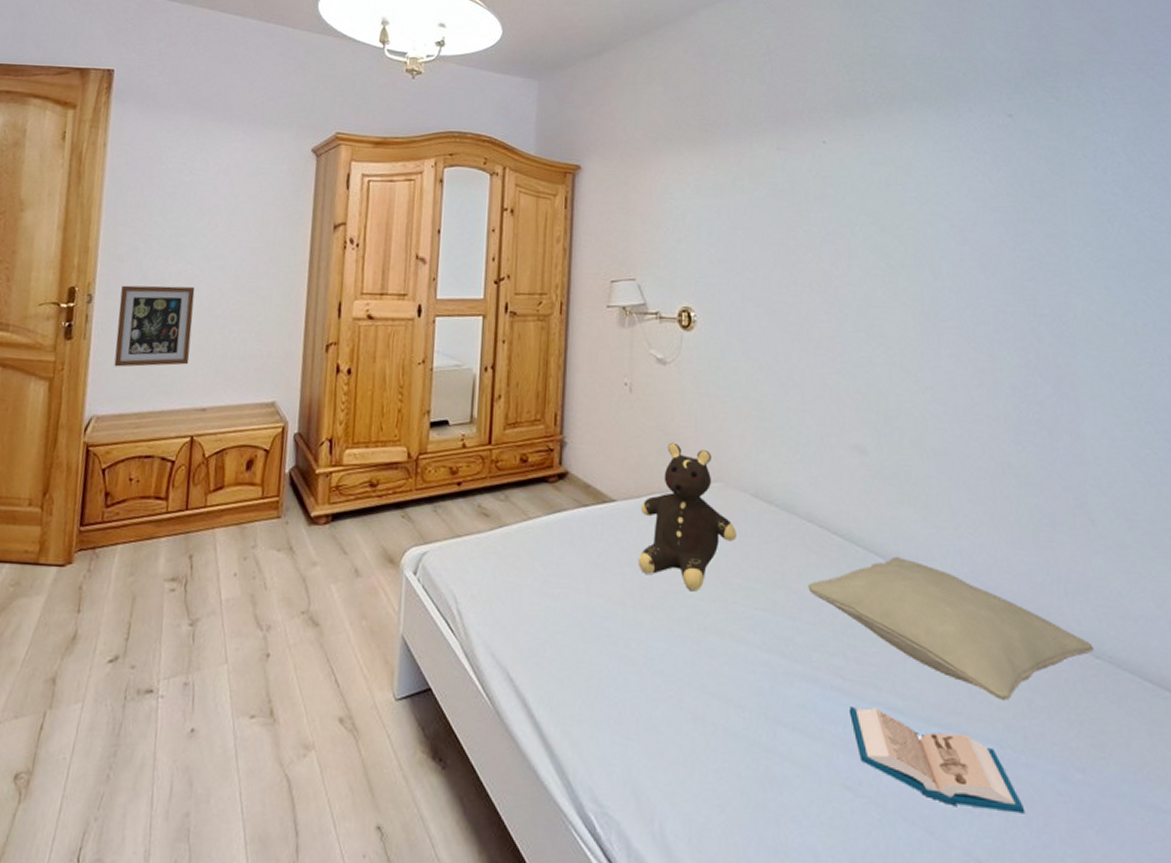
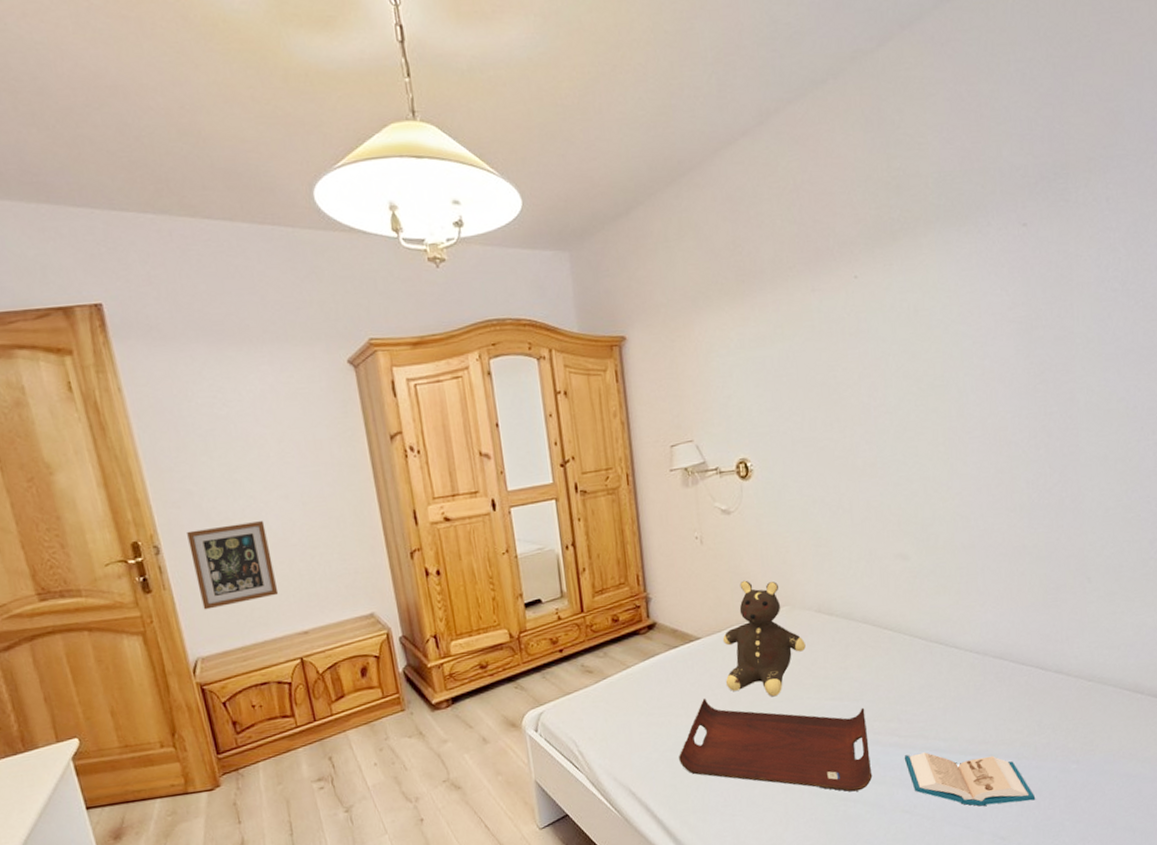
serving tray: none [571,576,807,743] -> present [679,699,873,792]
pillow: present [808,557,1093,700] -> none [867,637,1087,726]

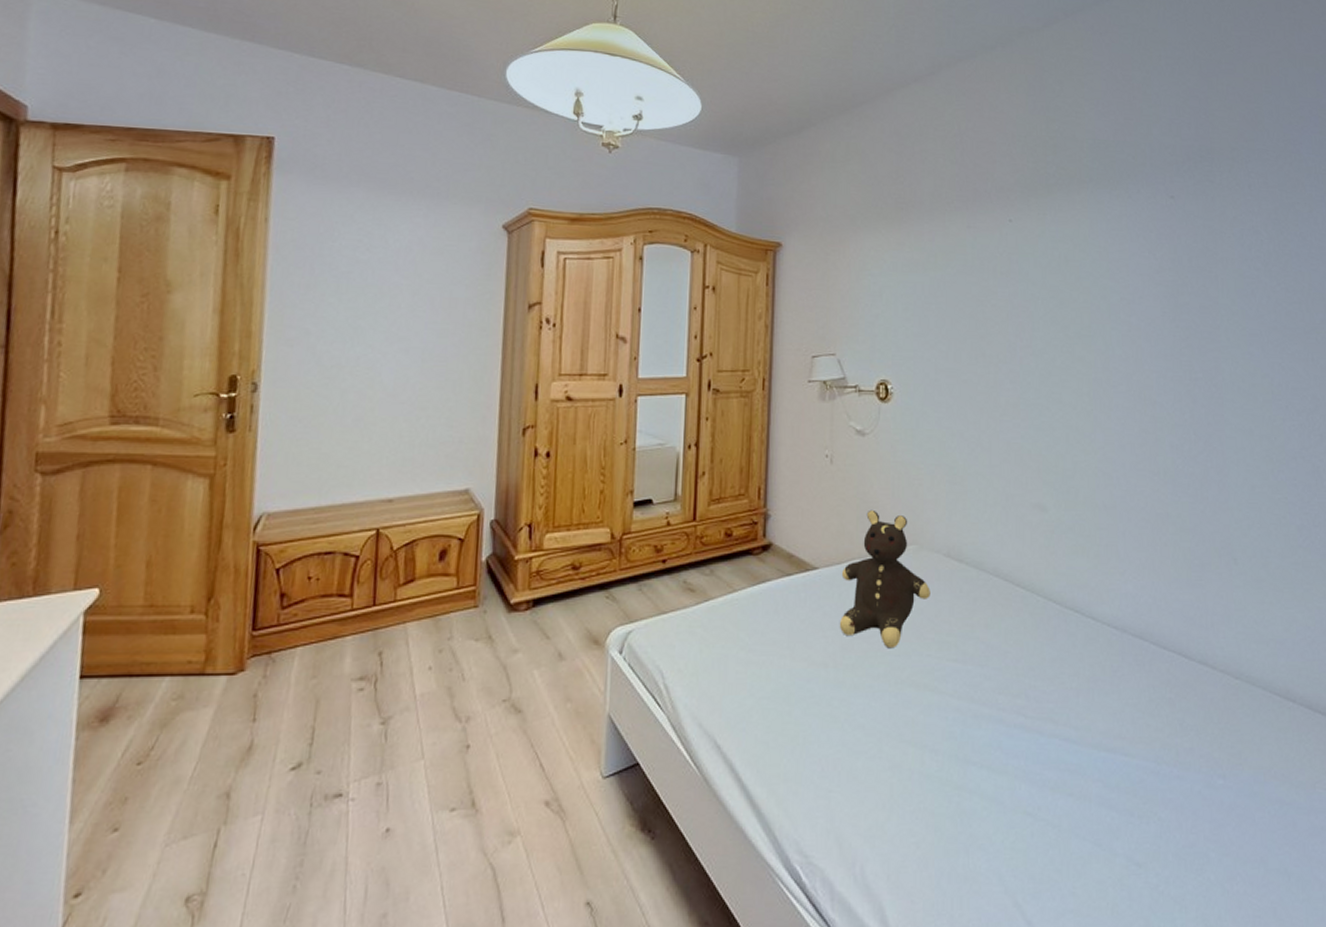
picture frame: present [187,521,279,610] -> none [285,371,377,460]
serving tray: present [679,699,873,792] -> none [776,640,993,779]
hardback book: present [904,752,1036,806] -> none [1029,740,1177,820]

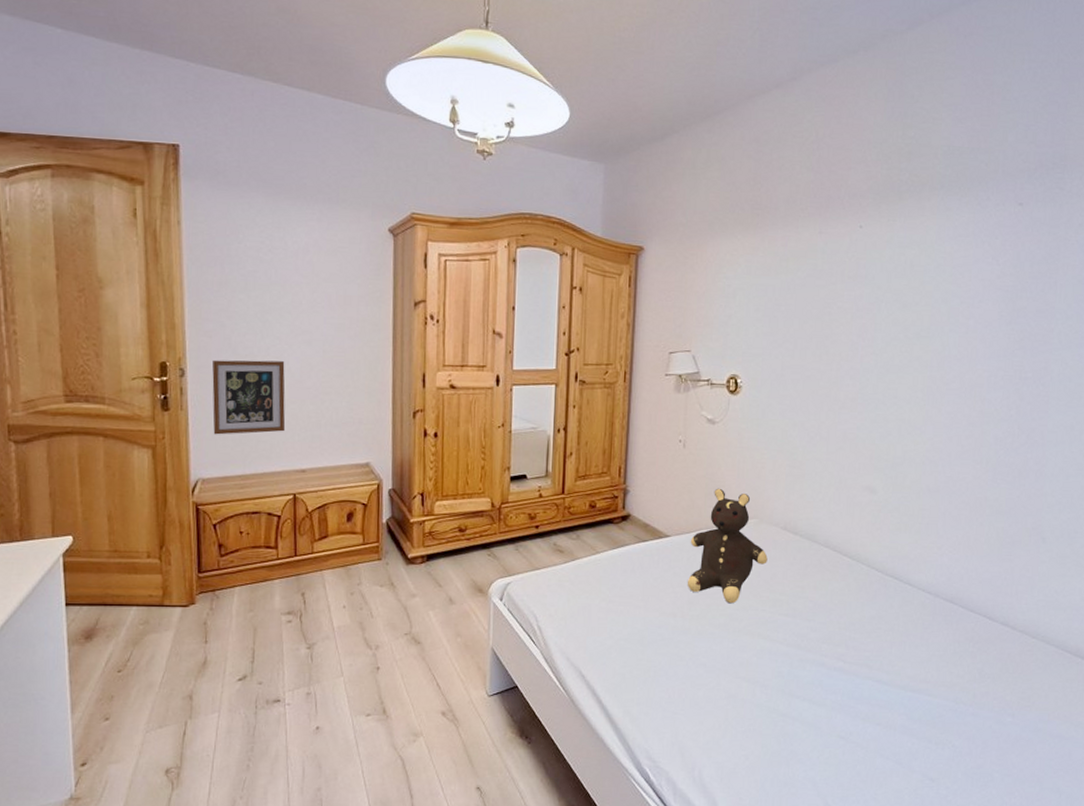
picture frame: none [285,371,377,460] -> present [212,359,286,435]

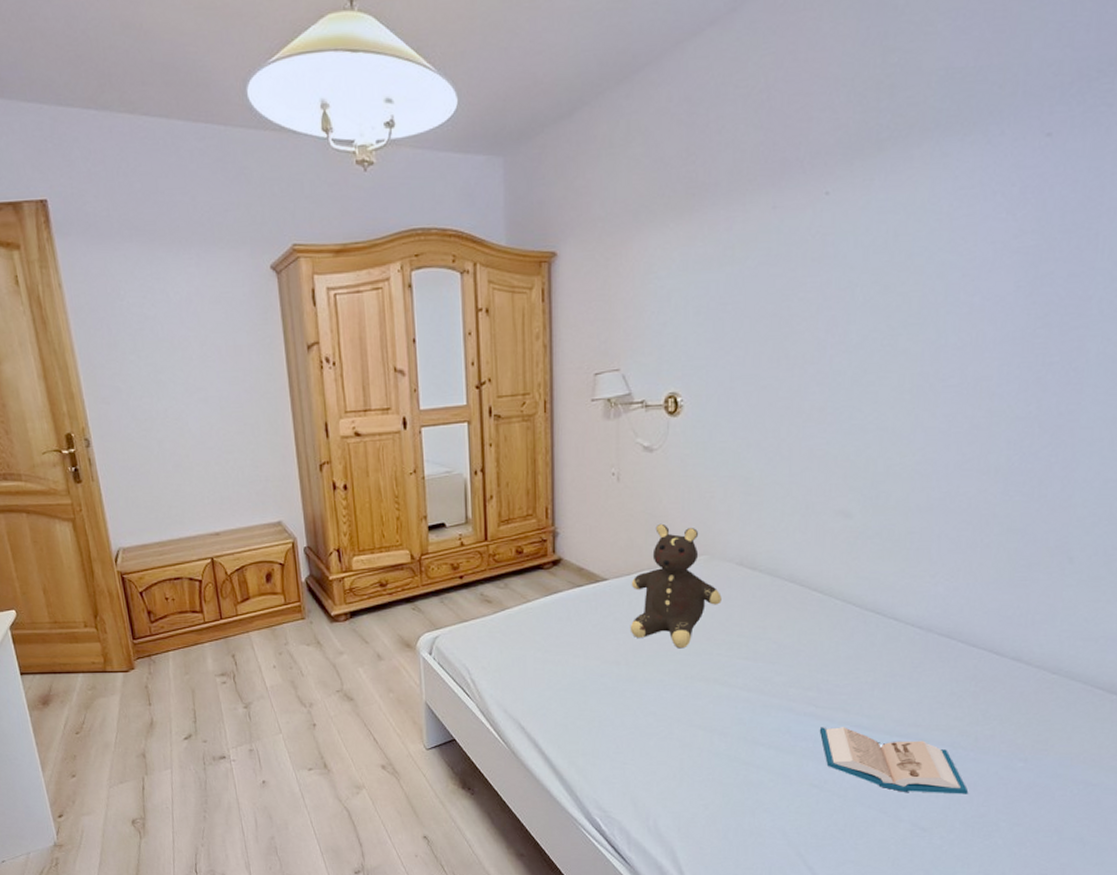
picture frame: present [212,359,286,435] -> none [114,422,195,503]
hardback book: none [846,681,969,747] -> present [819,727,969,794]

